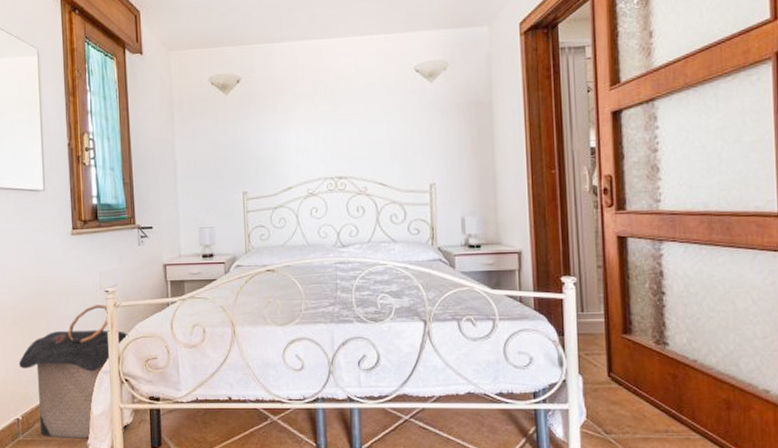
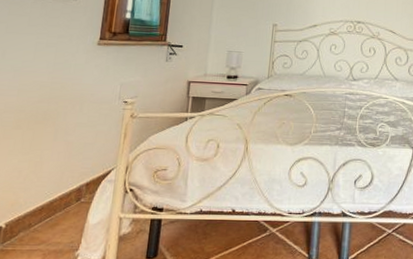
laundry hamper: present [19,304,129,439] -> none [13,114,142,249]

